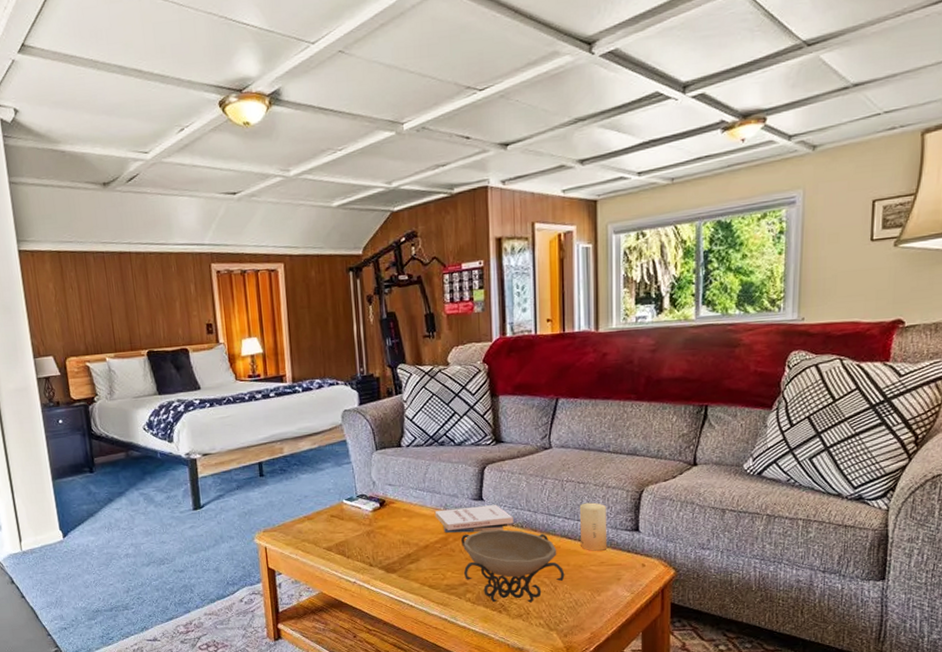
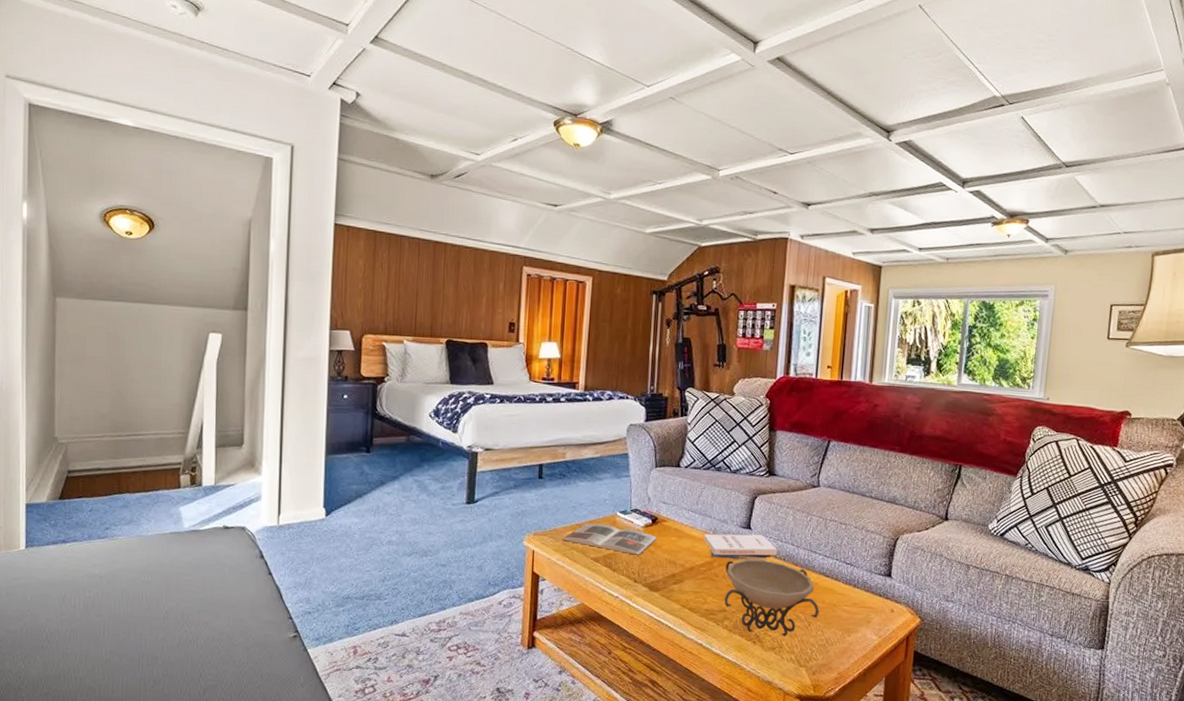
magazine: none [291,513,388,540] -> present [561,523,658,555]
candle: present [579,502,607,552] -> none [837,543,864,593]

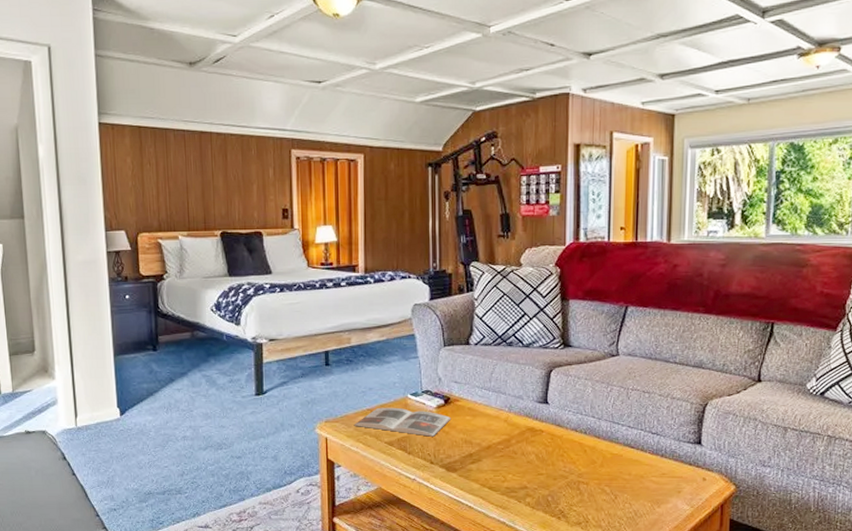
books: present [703,534,777,561] -> none [499,409,577,435]
decorative bowl: present [724,559,820,637] -> none [523,434,626,511]

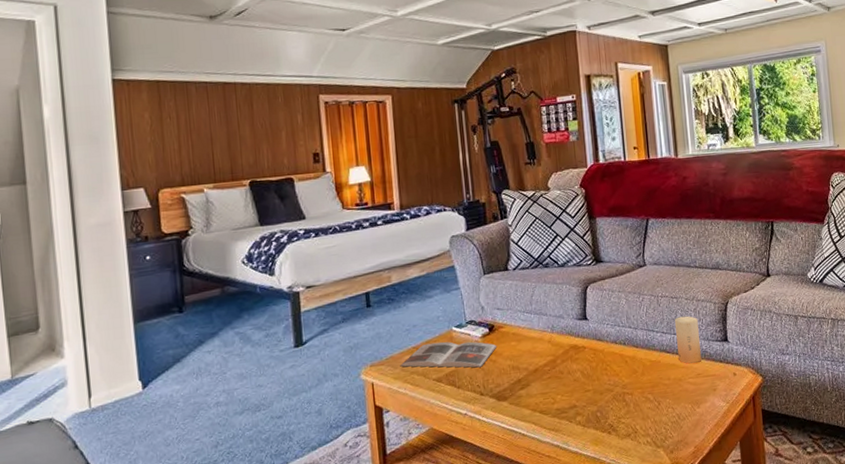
candle: none [643,413,670,463] -> present [674,316,702,364]

